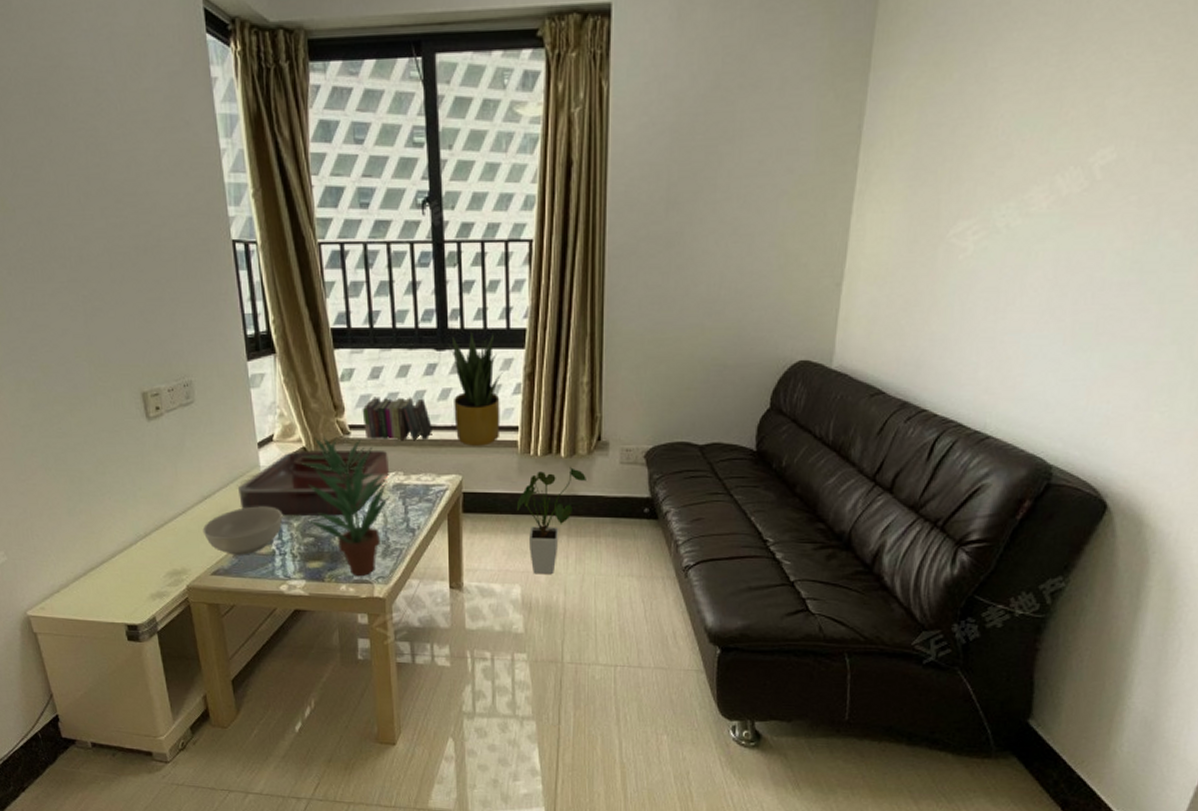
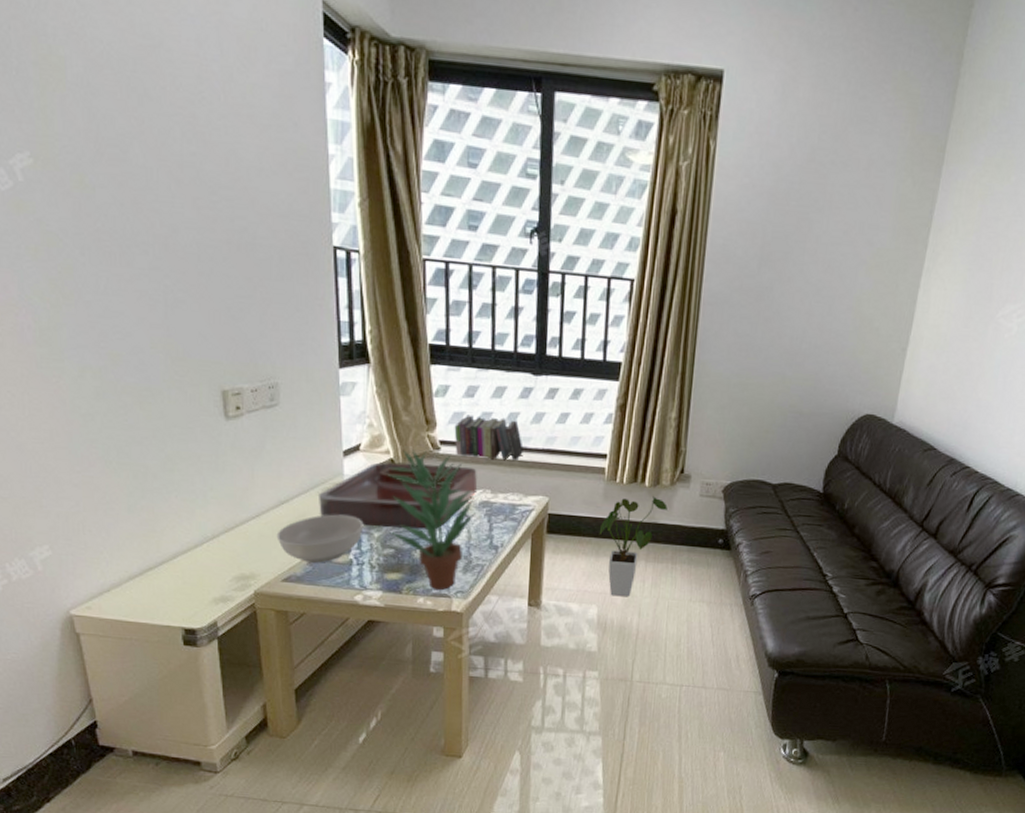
planter: present [448,331,503,446] -> none [545,360,596,471]

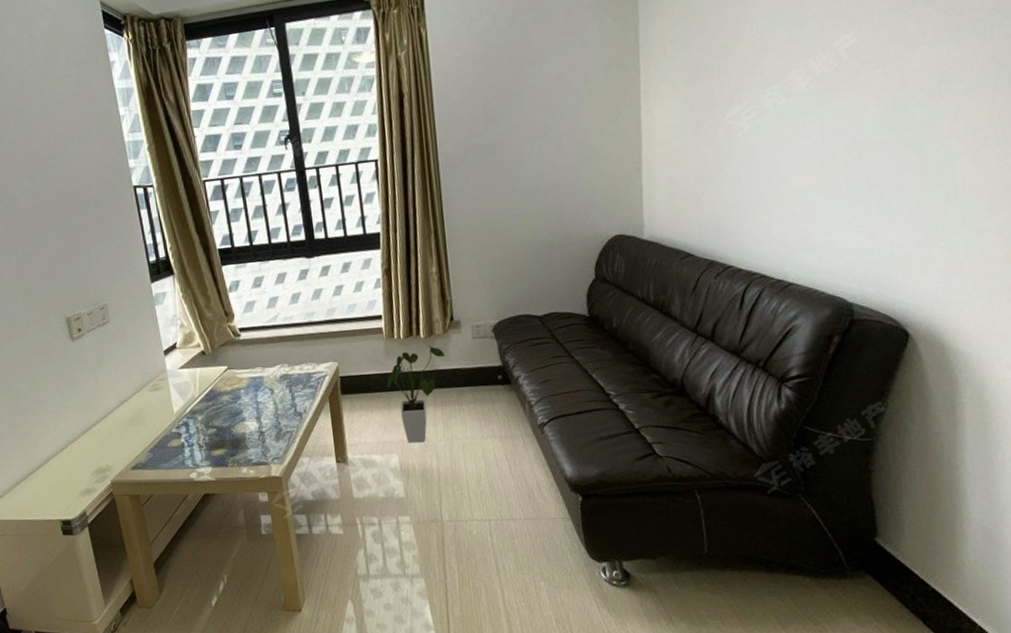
bowl: present [276,514,364,563] -> none [121,404,189,450]
decorative tray: present [319,461,478,529] -> none [150,346,277,412]
potted plant: present [387,449,475,591] -> none [201,338,278,460]
books: present [454,414,524,462] -> none [249,299,309,339]

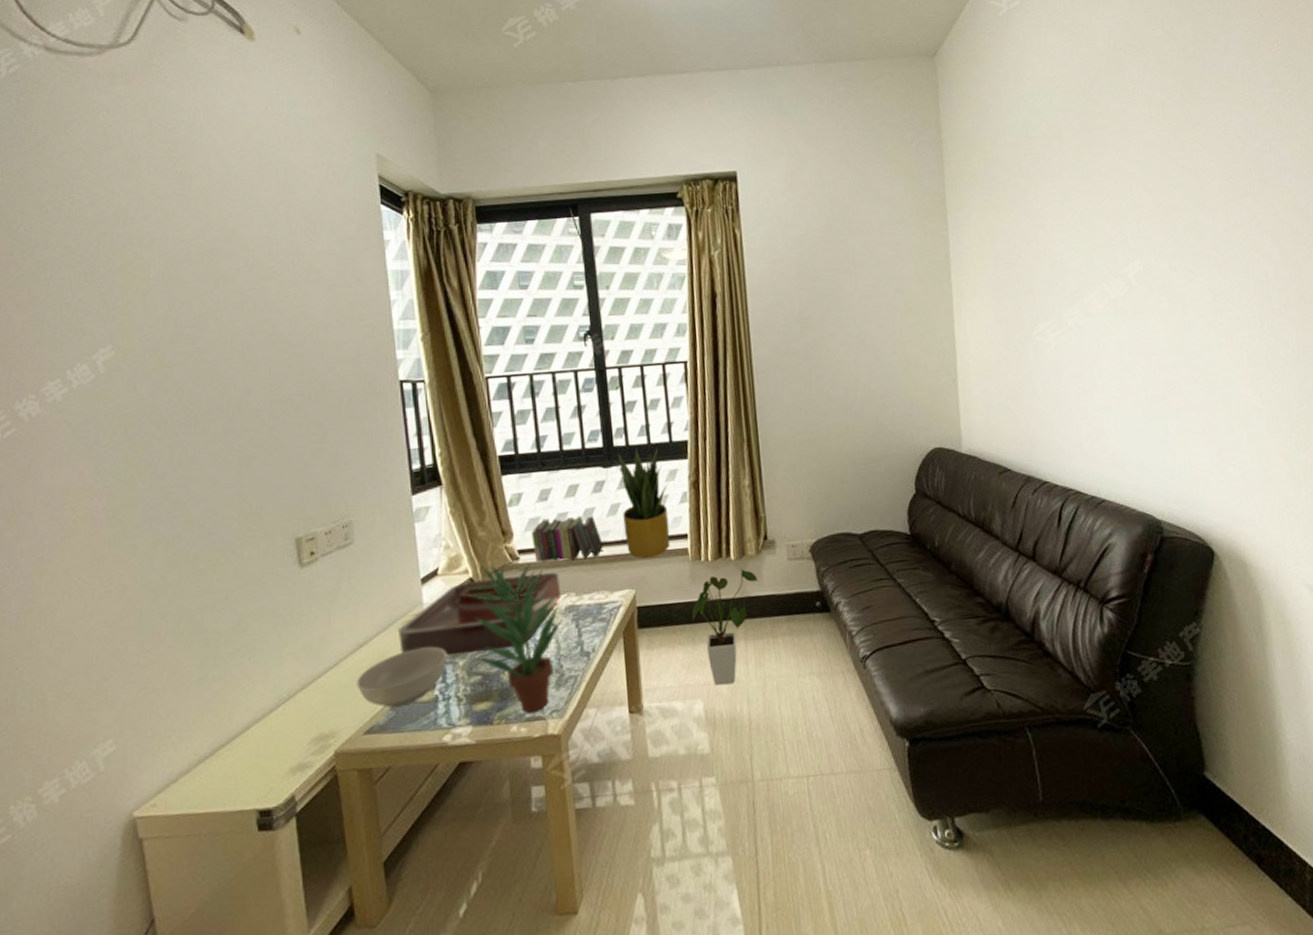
bowl: none [121,404,189,450] -> present [356,646,447,707]
decorative tray: none [150,346,277,412] -> present [399,572,562,655]
potted plant: none [201,338,278,460] -> present [467,562,562,714]
books: none [249,299,309,339] -> present [531,515,603,563]
planter: none [316,238,366,336] -> present [615,446,670,559]

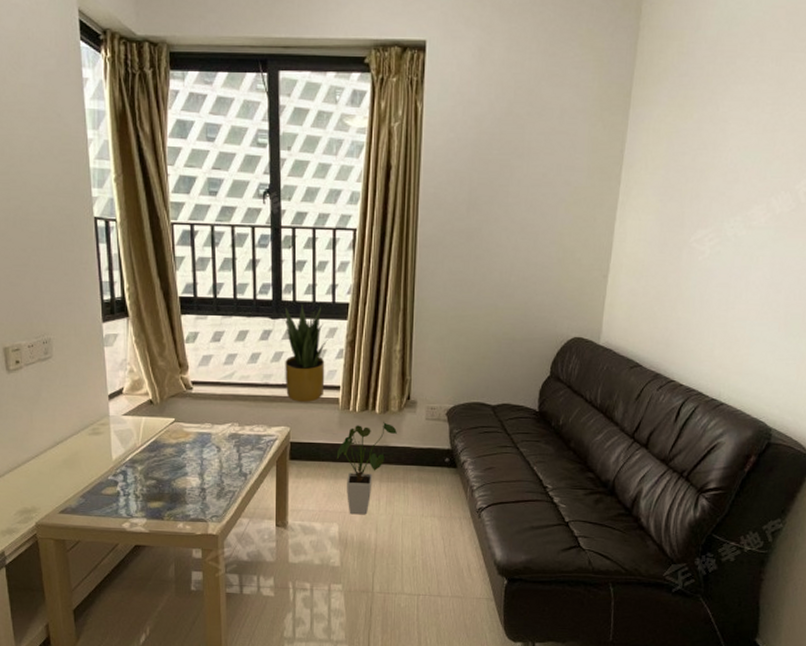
bowl: present [356,646,447,707] -> none [53,451,128,495]
decorative tray: present [399,572,562,655] -> none [89,402,227,461]
potted plant: present [467,562,562,714] -> none [147,390,226,516]
books: present [531,515,603,563] -> none [204,357,265,397]

